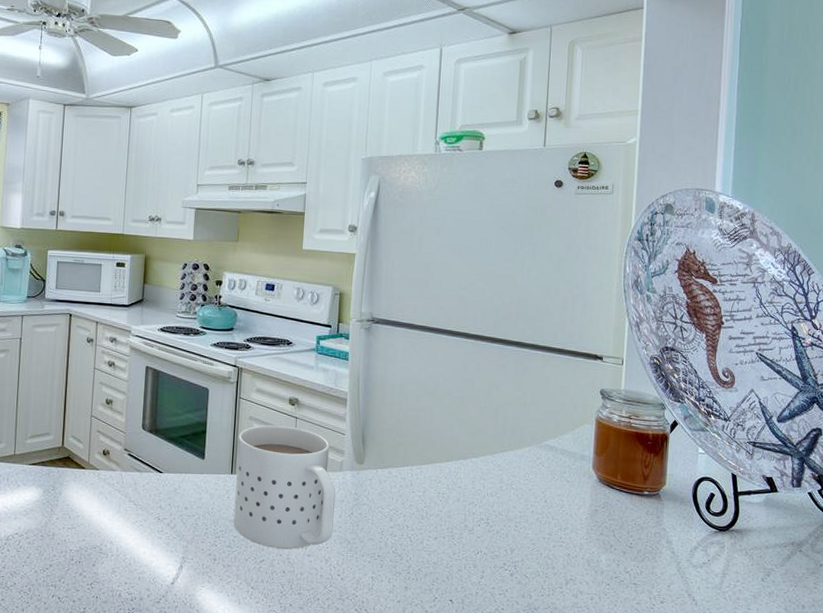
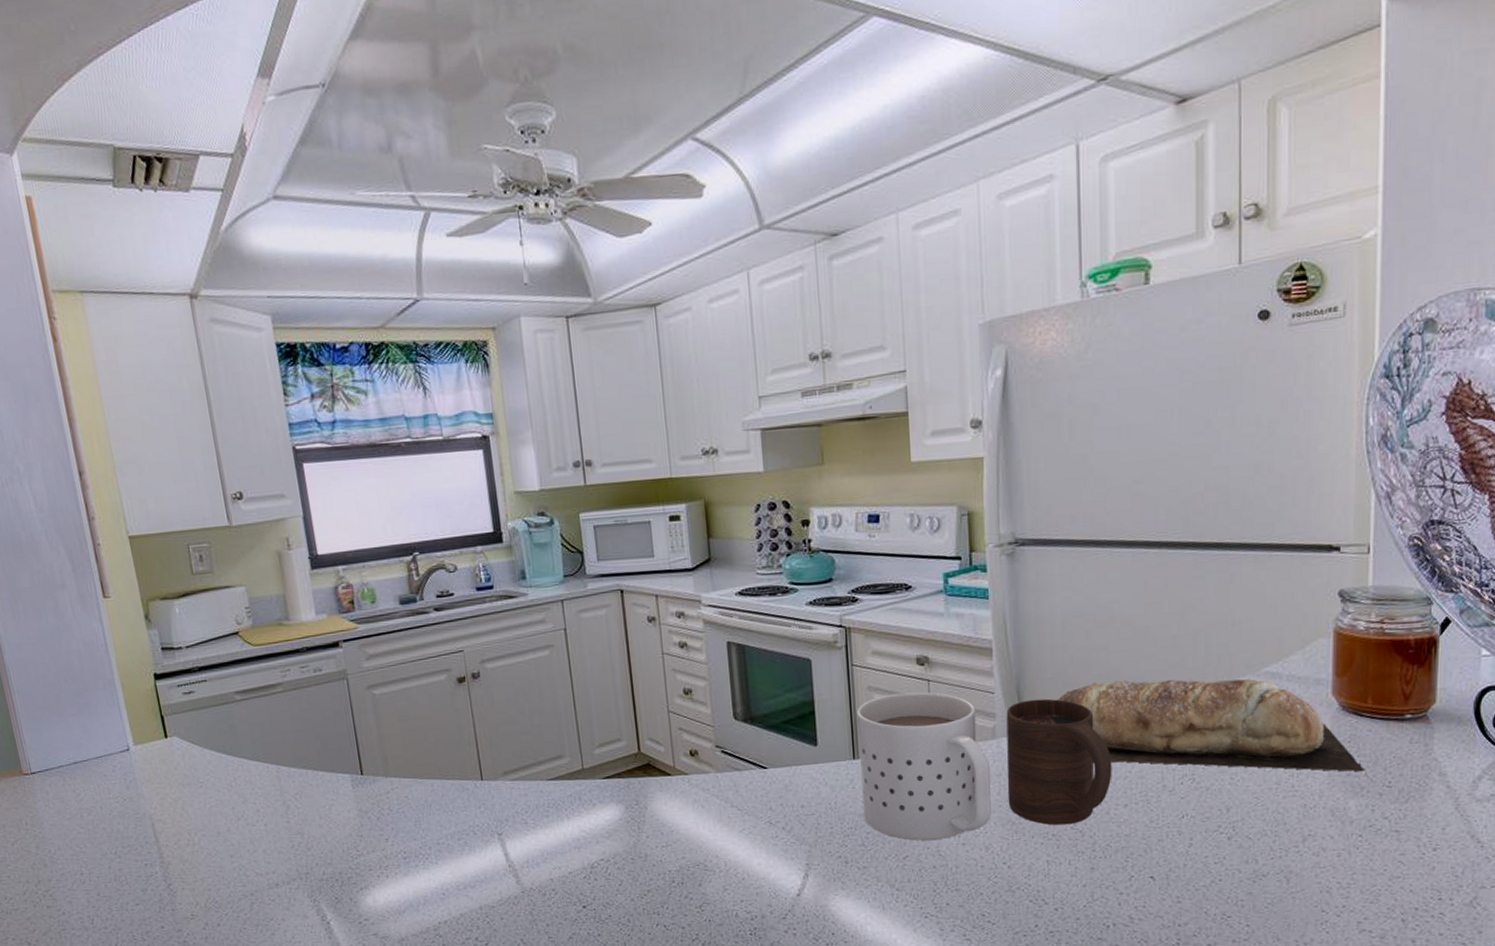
cup: none [346,443,429,549] -> present [1006,698,1112,826]
bread loaf: none [391,436,614,533] -> present [1057,679,1365,772]

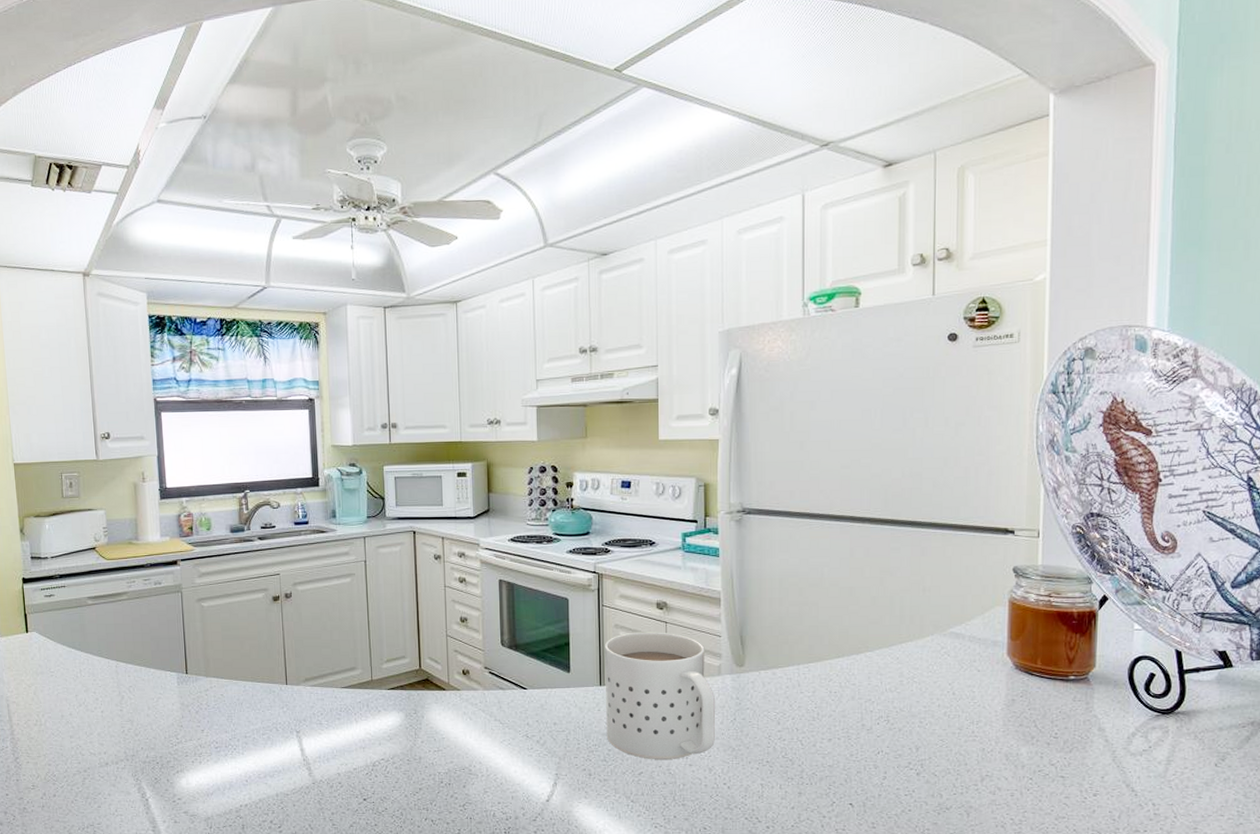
cup: present [1006,698,1112,826] -> none [729,644,819,754]
bread loaf: present [1057,679,1365,772] -> none [774,631,1035,723]

